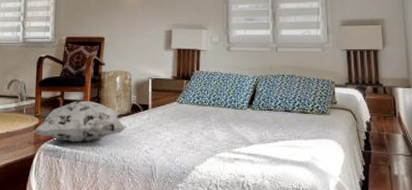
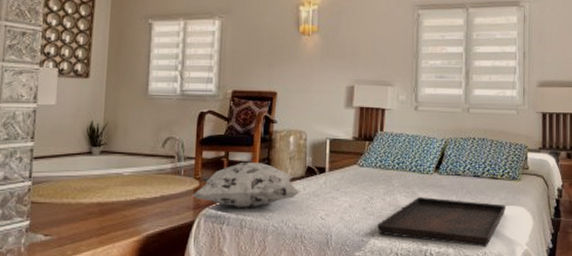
serving tray: none [196,131,317,180] -> present [376,197,506,248]

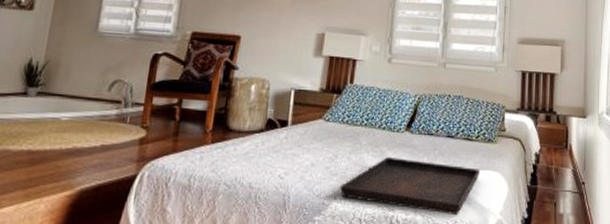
decorative pillow: present [192,161,300,208] -> none [136,110,258,163]

